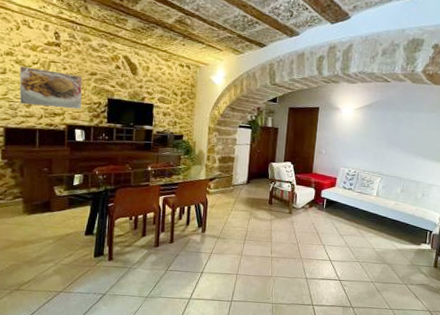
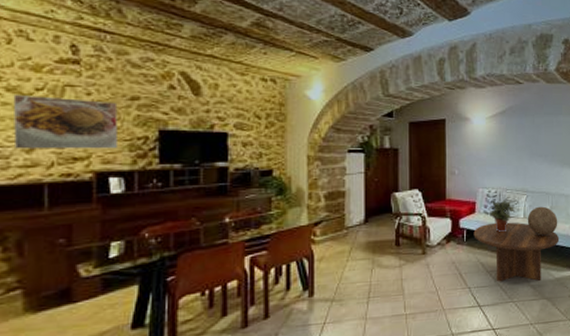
coffee table: none [332,196,406,249] -> present [473,222,560,282]
potted plant: none [347,178,370,205] -> present [488,200,516,232]
decorative sphere: none [379,188,407,213] -> present [527,206,558,236]

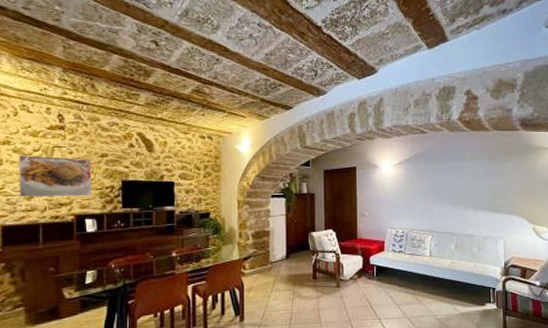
coffee table: present [473,222,560,282] -> none [383,259,465,315]
potted plant: present [488,200,516,232] -> none [396,239,422,268]
decorative sphere: present [527,206,558,236] -> none [433,245,463,273]

